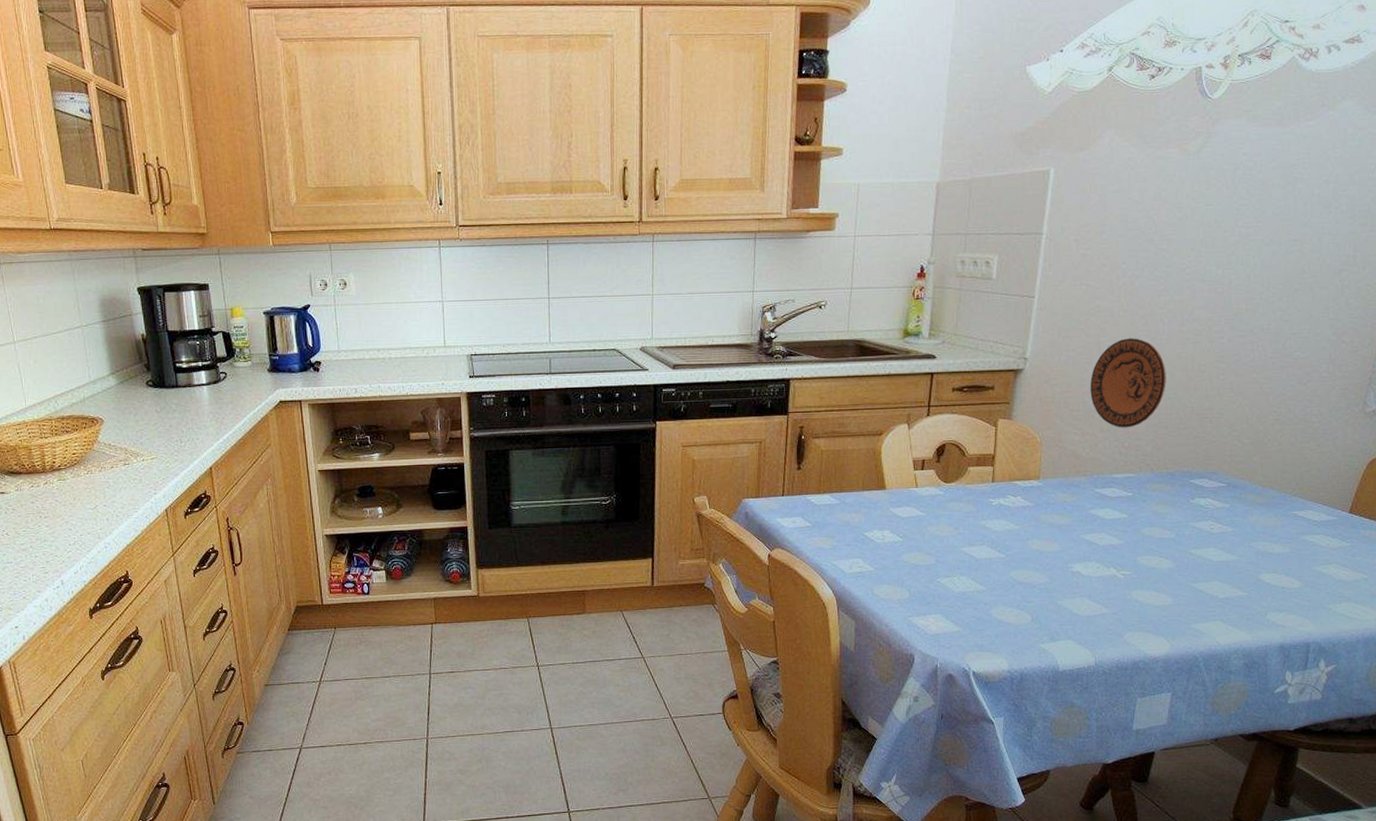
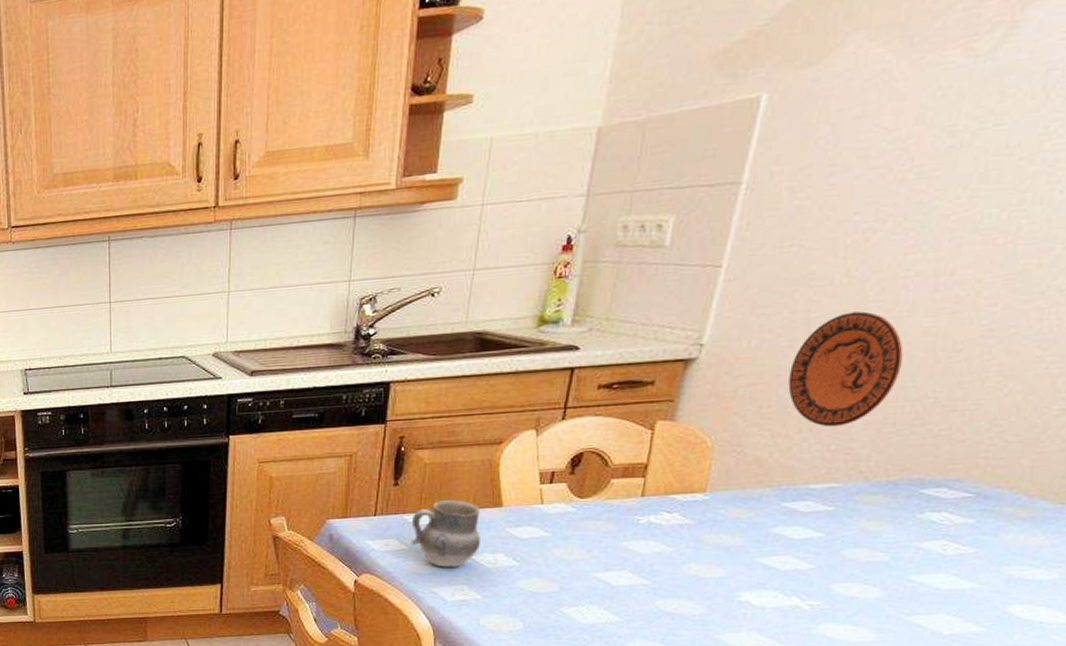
cup: none [813,483,870,543] -> present [411,500,480,568]

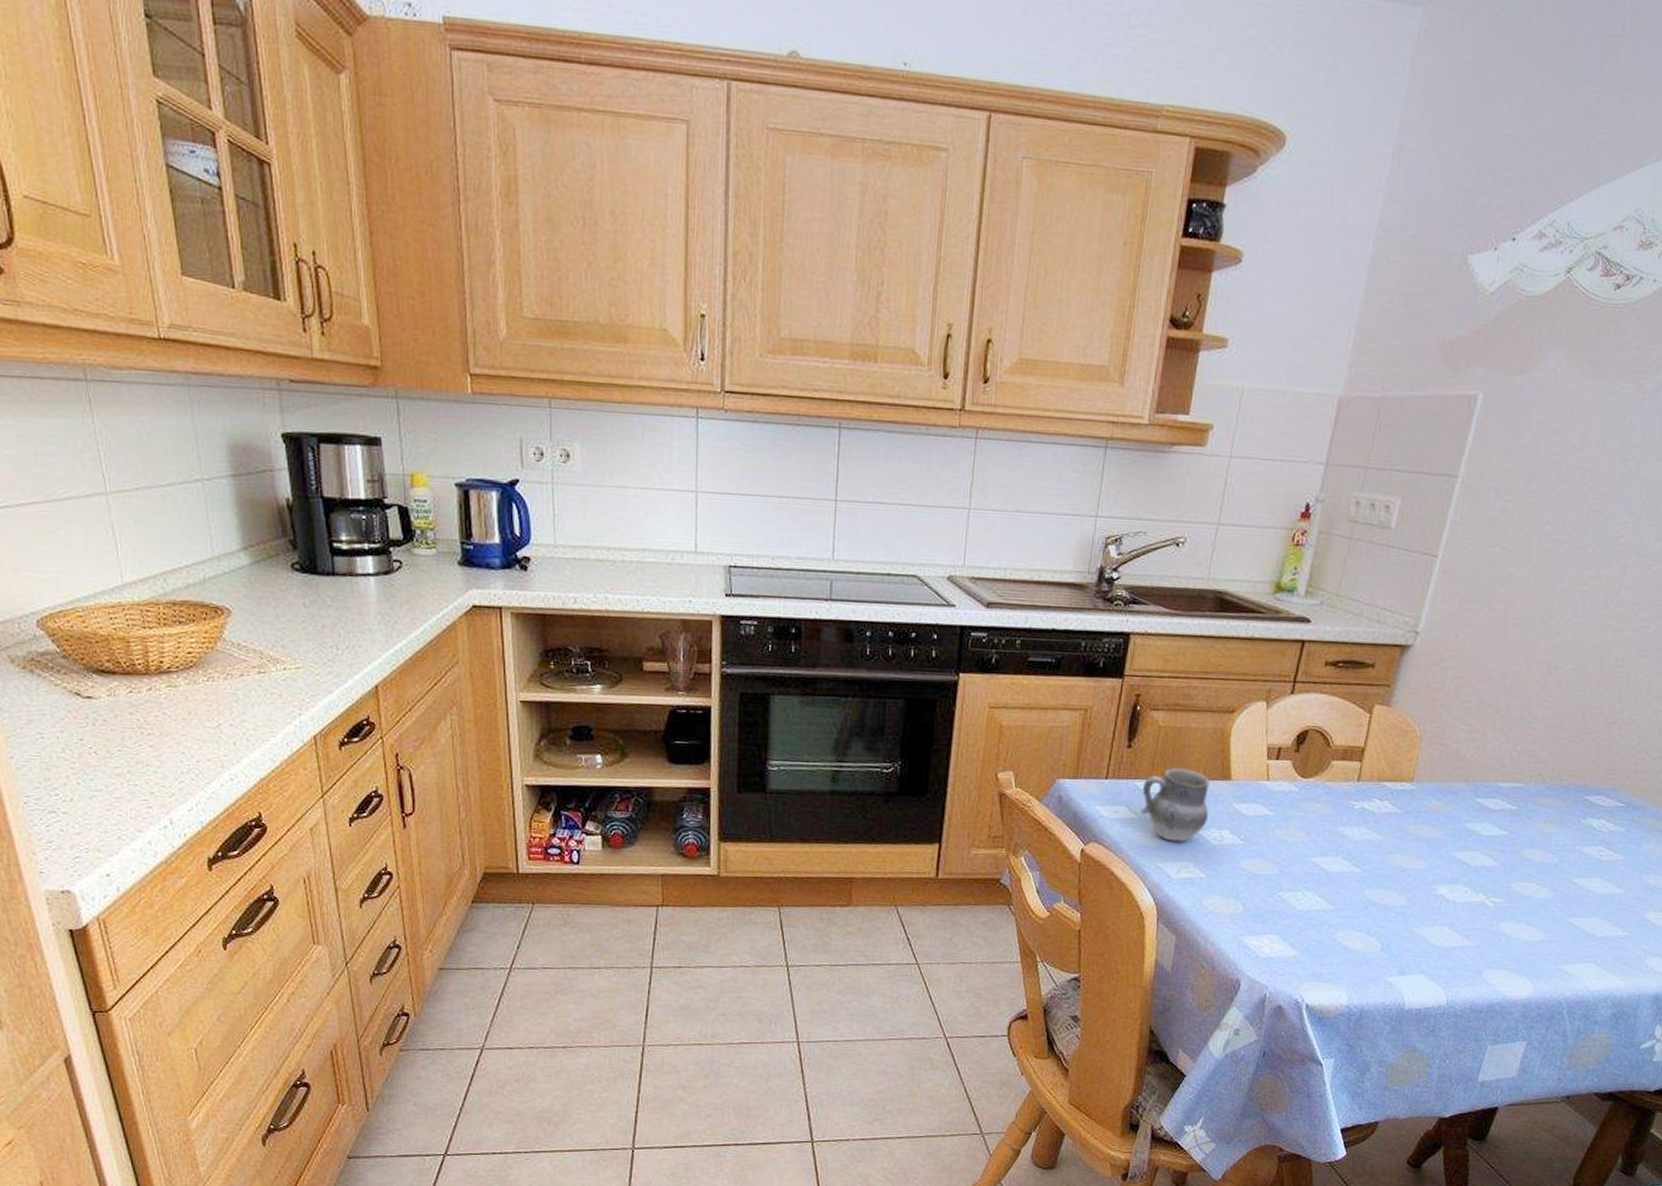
decorative plate: present [788,311,904,427] -> none [1486,618,1578,728]

